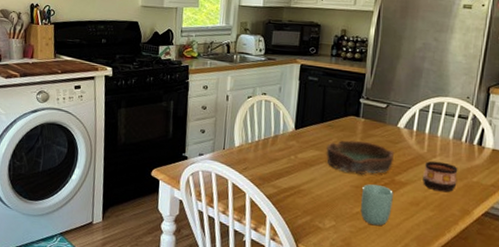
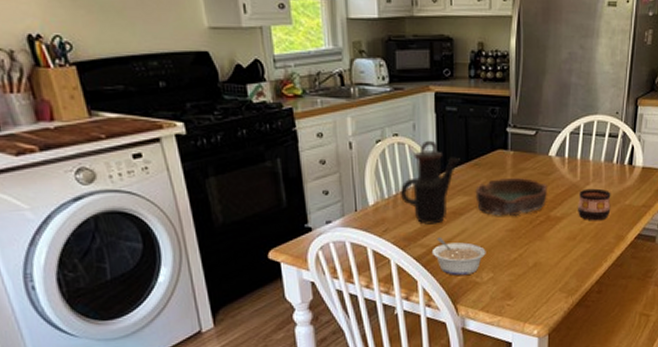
teapot: none [262,101,316,170] -> present [401,140,460,225]
legume: none [281,182,331,219] -> present [431,237,486,276]
cup: present [361,184,393,226] -> none [518,225,550,269]

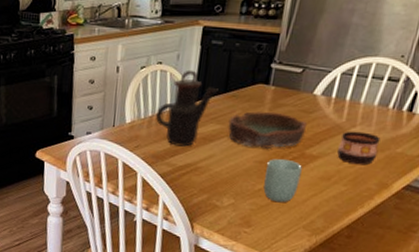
legume: present [431,237,486,276] -> none [176,159,231,198]
cup: none [518,225,550,269] -> present [263,159,302,203]

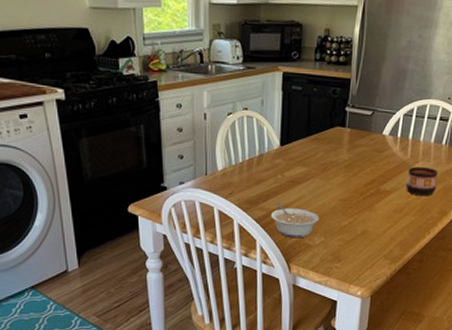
teapot: present [156,69,218,147] -> none [247,115,302,190]
legume: none [176,159,231,198] -> present [270,203,320,238]
bowl: present [228,111,308,149] -> none [313,152,380,187]
cup: present [263,159,302,203] -> none [348,196,379,237]

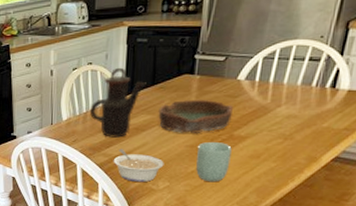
teapot: none [247,115,302,190] -> present [90,67,146,138]
bowl: none [313,152,380,187] -> present [158,99,234,133]
cup: none [348,196,379,237] -> present [196,142,232,182]
cup: present [406,166,438,197] -> none [265,110,306,142]

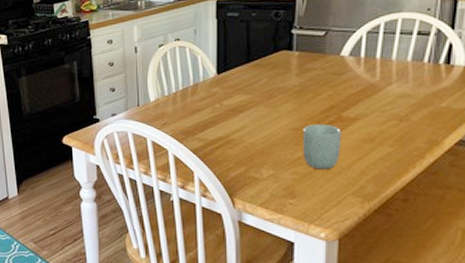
teapot: present [90,67,146,138] -> none [181,43,241,120]
legume: present [113,149,164,183] -> none [209,133,267,171]
bowl: present [158,99,234,133] -> none [256,77,340,115]

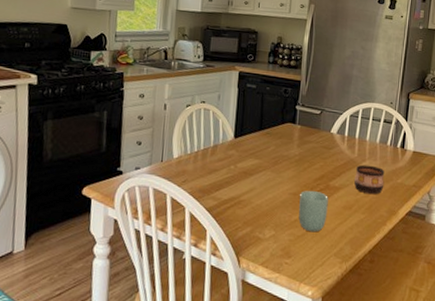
cup: none [377,89,421,124] -> present [354,164,385,195]

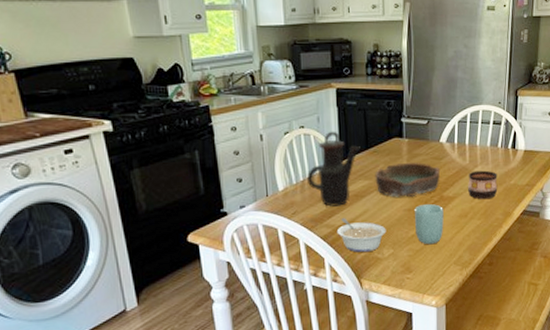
teapot: none [201,109,255,181] -> present [307,131,360,207]
legume: none [222,193,270,231] -> present [336,218,386,253]
bowl: none [265,147,329,181] -> present [375,162,441,197]

